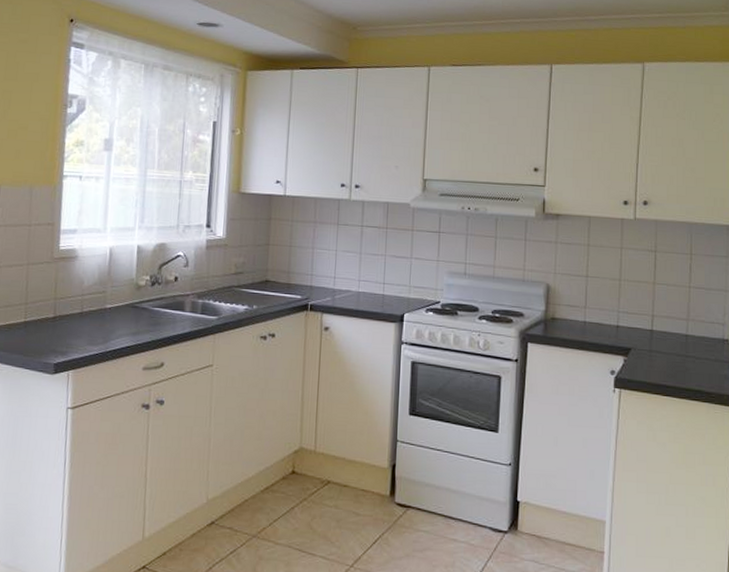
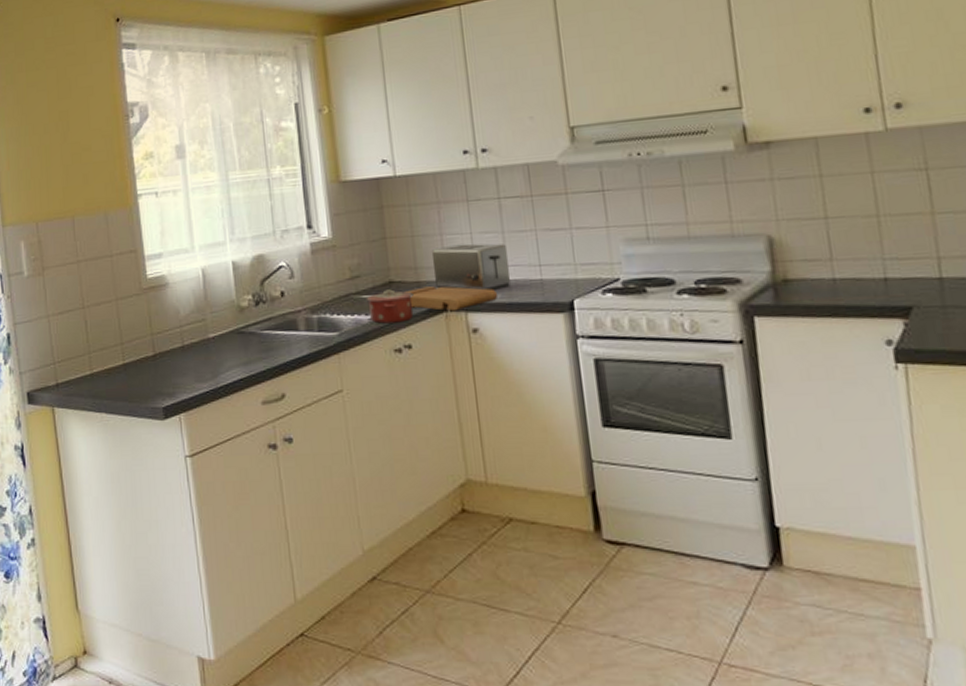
casserole: none [244,286,283,316] -> present [366,289,414,325]
cutting board: none [277,288,349,311] -> present [405,286,498,312]
toaster: none [302,257,362,300] -> present [431,243,511,292]

